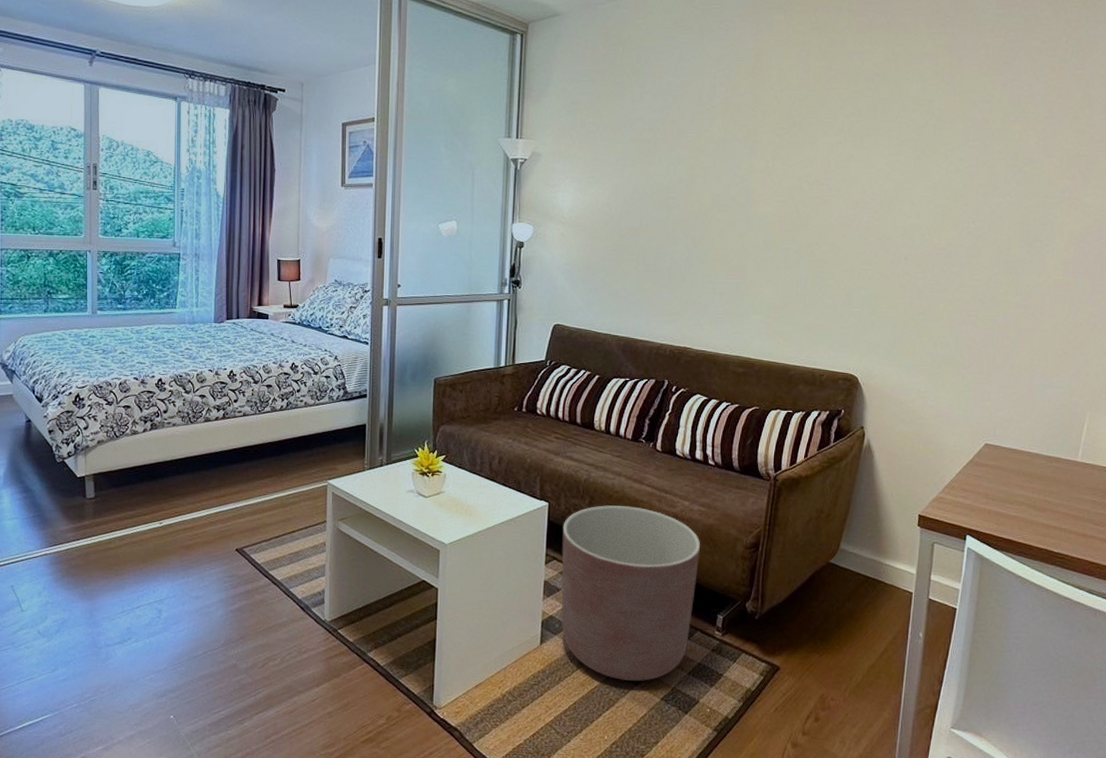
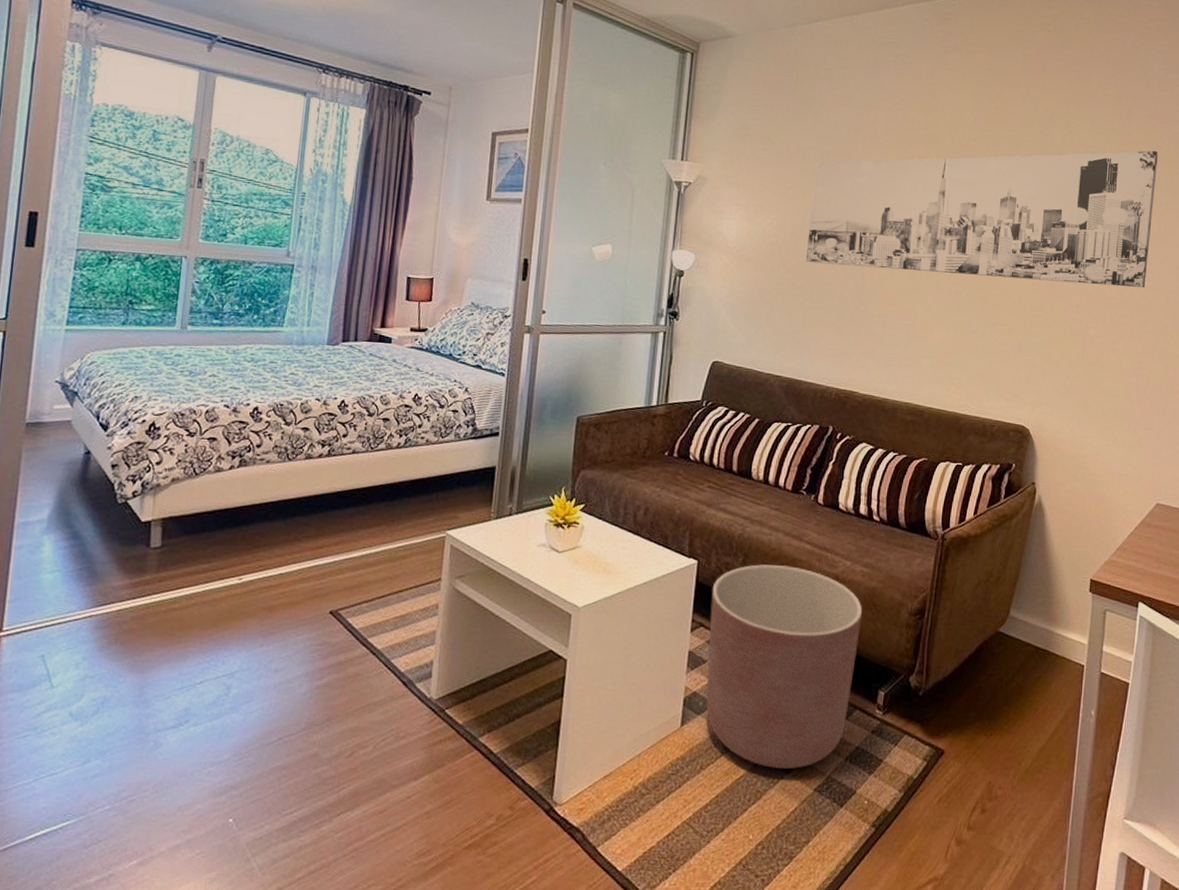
wall art: none [638,99,991,238] -> present [806,150,1159,288]

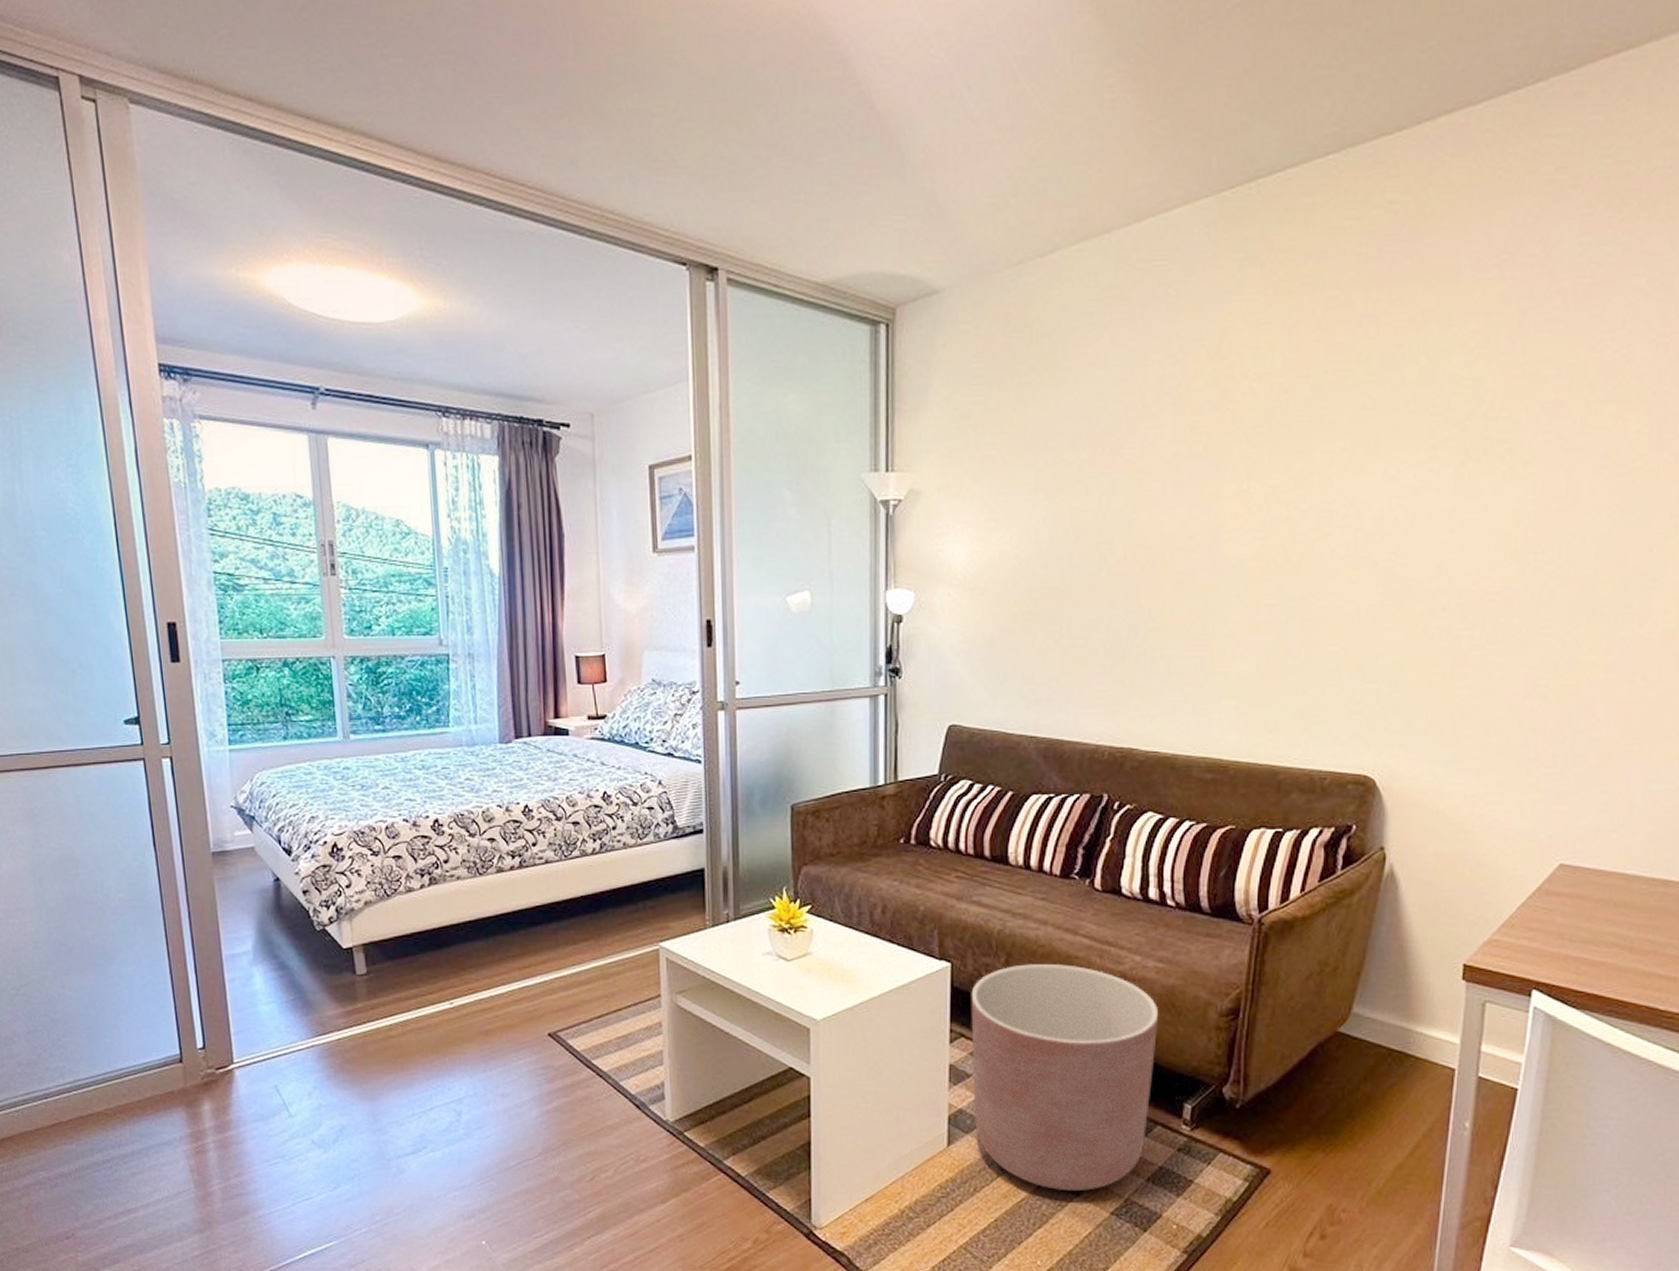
wall art: present [806,150,1159,288] -> none [1060,372,1569,588]

